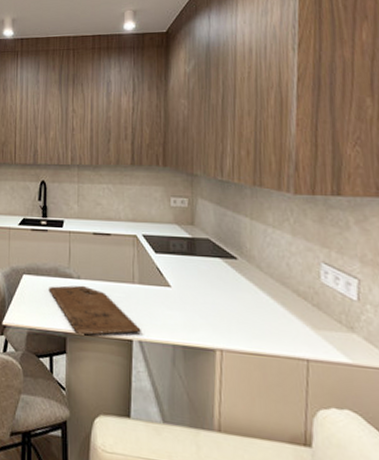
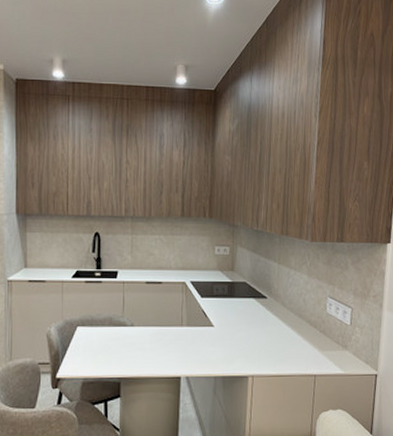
cutting board: present [48,285,141,335] -> none [103,332,188,378]

